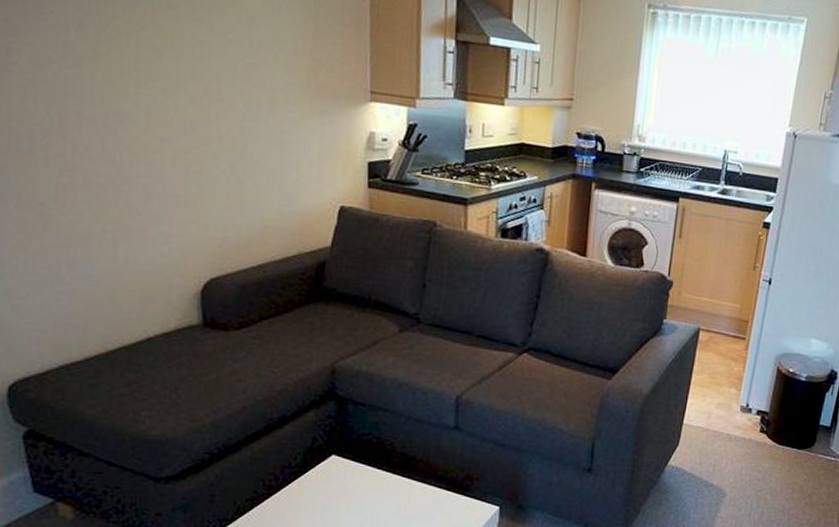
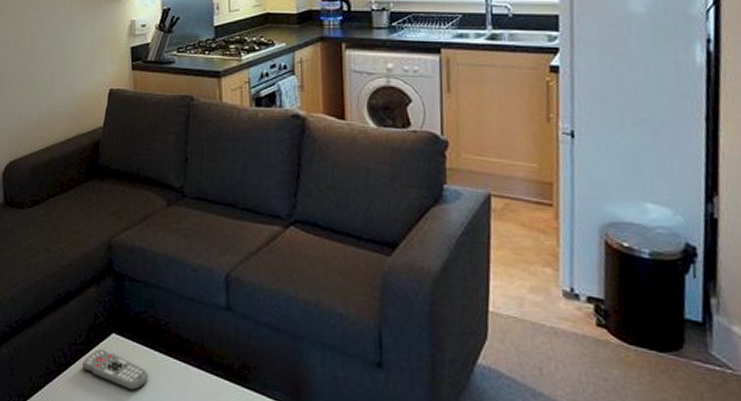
remote control: none [297,470,369,507] -> present [82,348,148,391]

